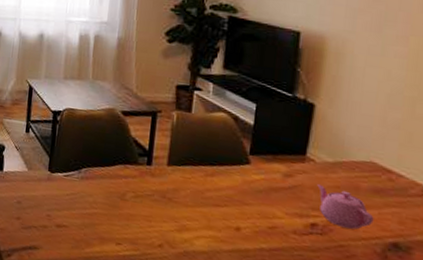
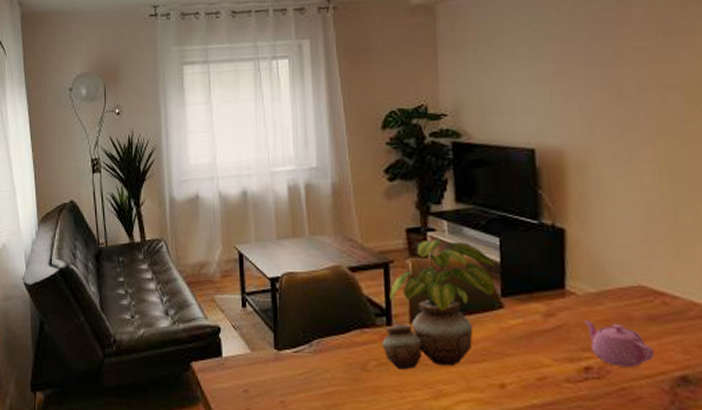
potted plant: none [140,98,248,207] -> present [382,239,495,370]

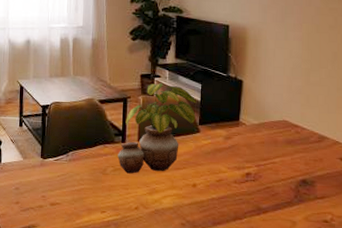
teapot: present [584,321,655,367] -> none [249,142,289,173]

